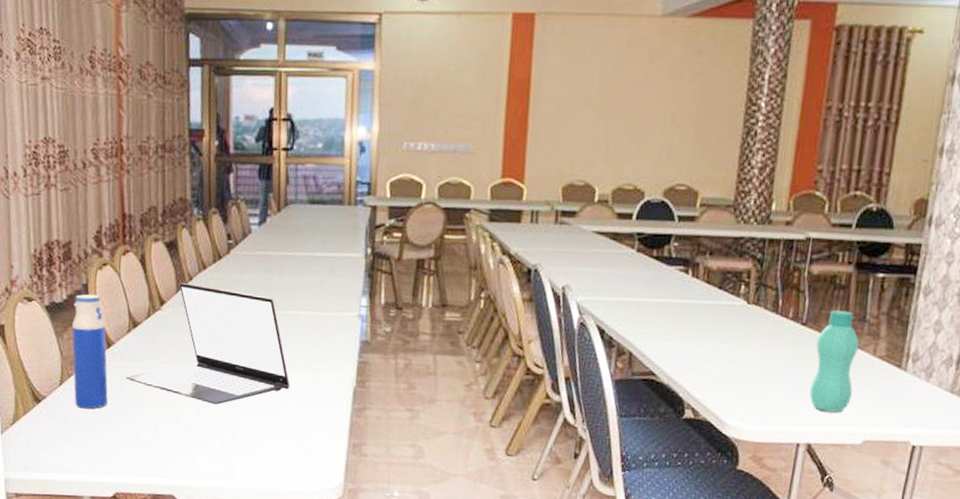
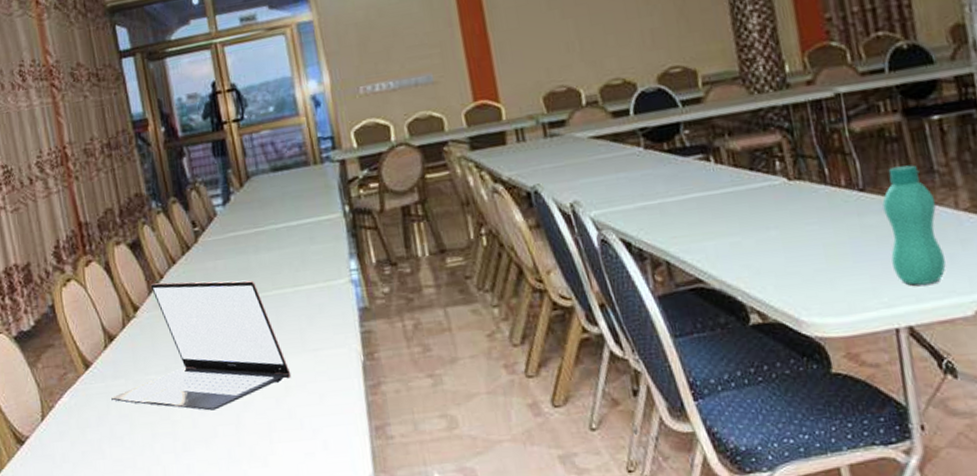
water bottle: present [72,294,108,409] -> none [43,314,96,443]

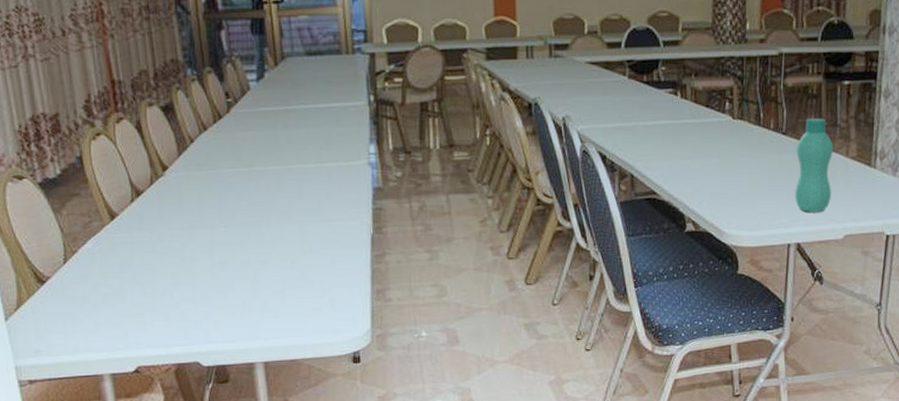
laptop: present [111,280,292,411] -> none [135,146,307,266]

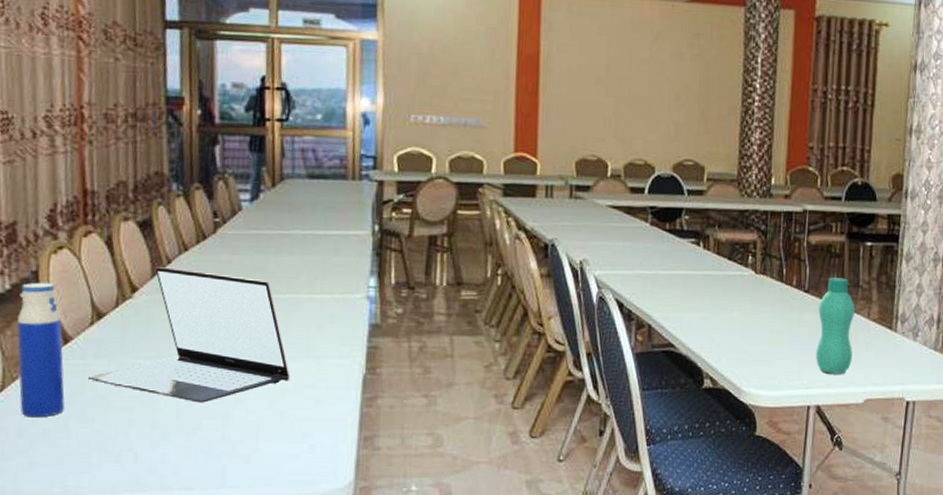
water bottle: none [69,166,118,285] -> present [17,282,65,418]
laptop: none [135,146,307,266] -> present [88,267,290,403]

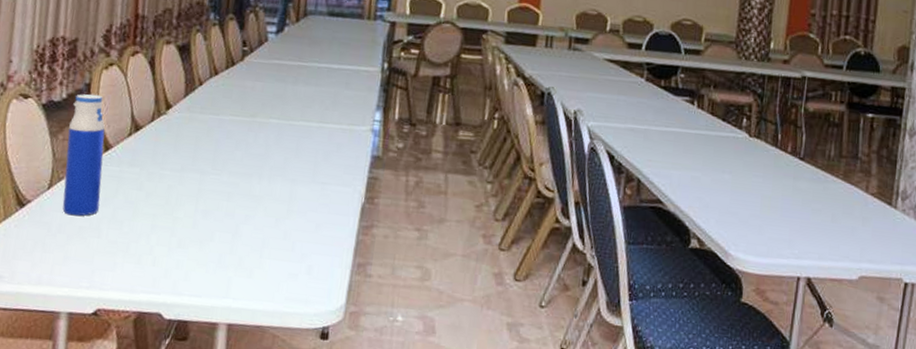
laptop: present [88,267,290,403] -> none [122,88,296,217]
bottle: present [816,277,855,374] -> none [808,146,852,247]

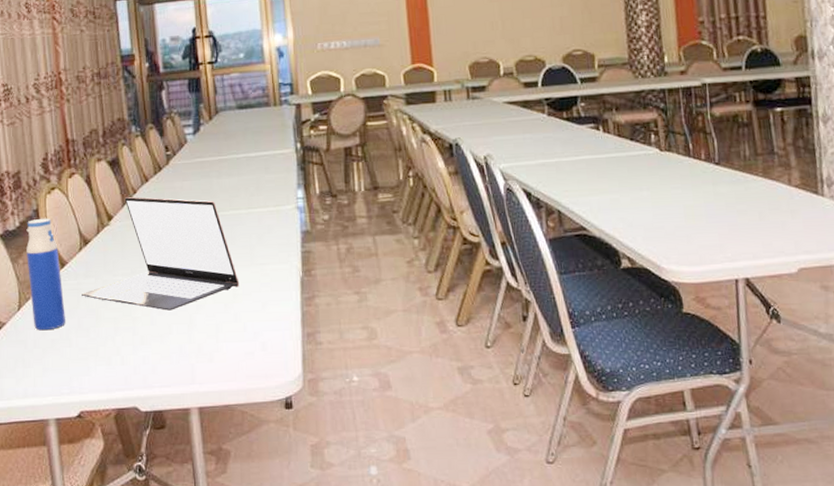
laptop: none [122,88,296,217] -> present [82,197,240,311]

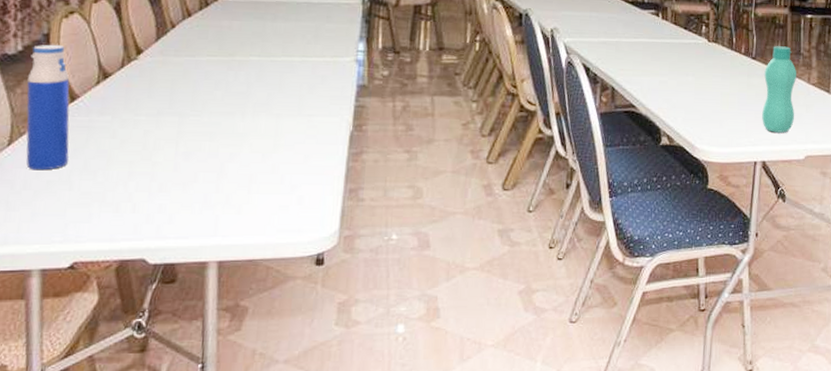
laptop: present [82,197,240,311] -> none [92,31,283,157]
bottle: none [732,146,778,245] -> present [762,46,796,133]

